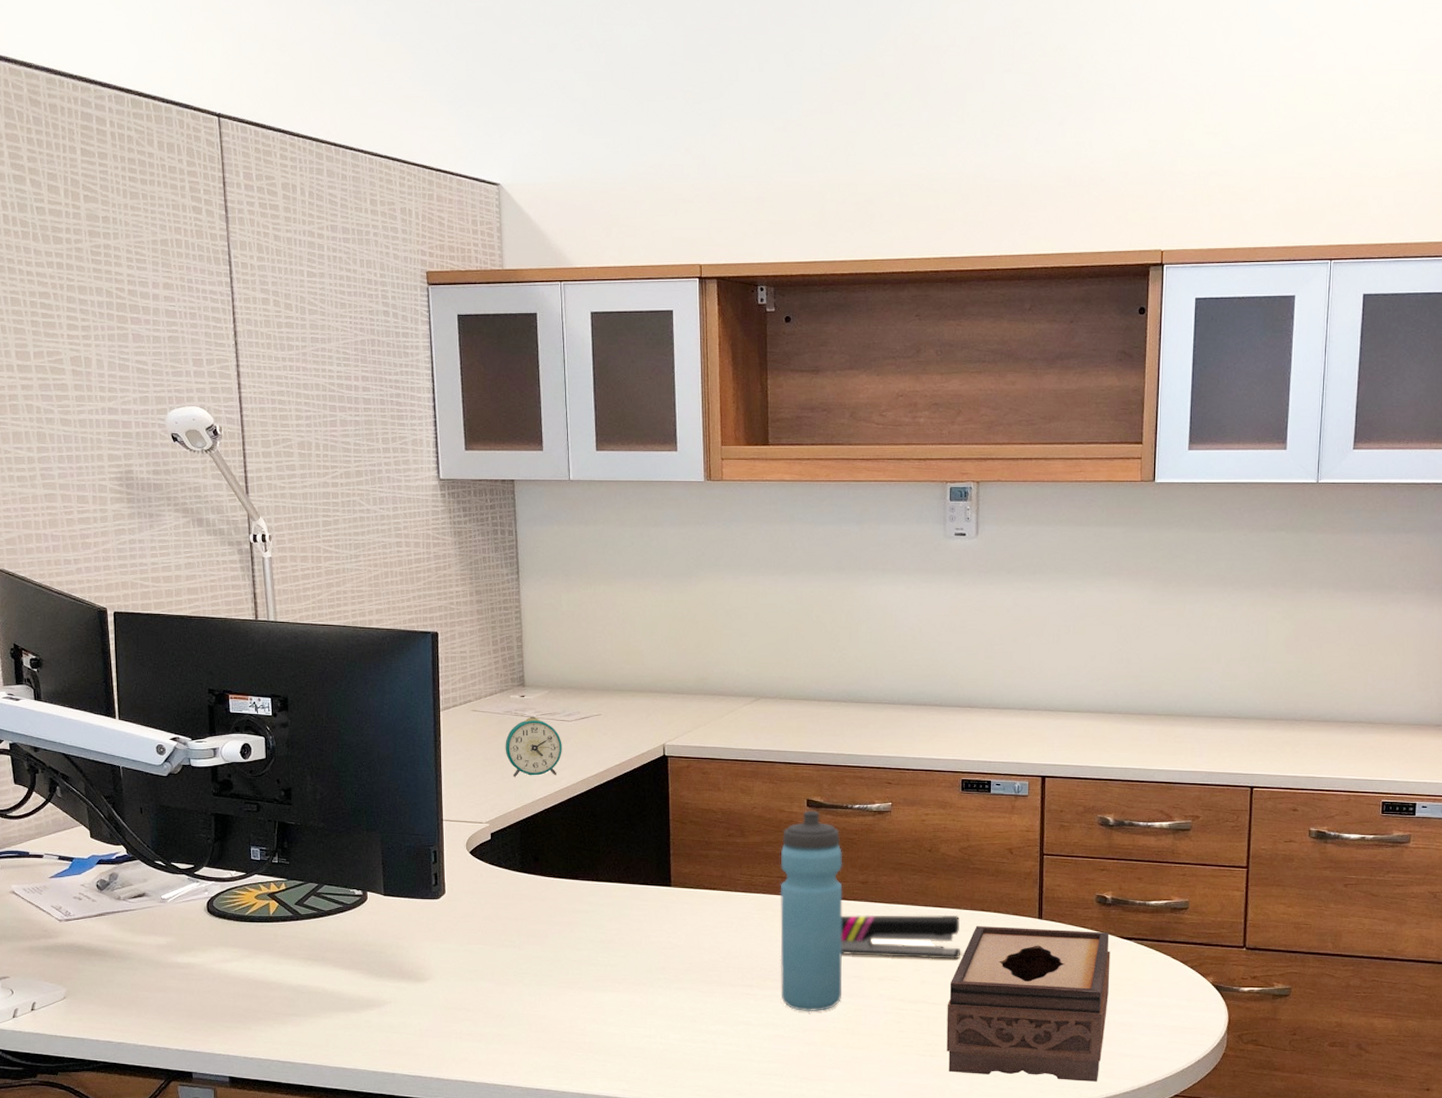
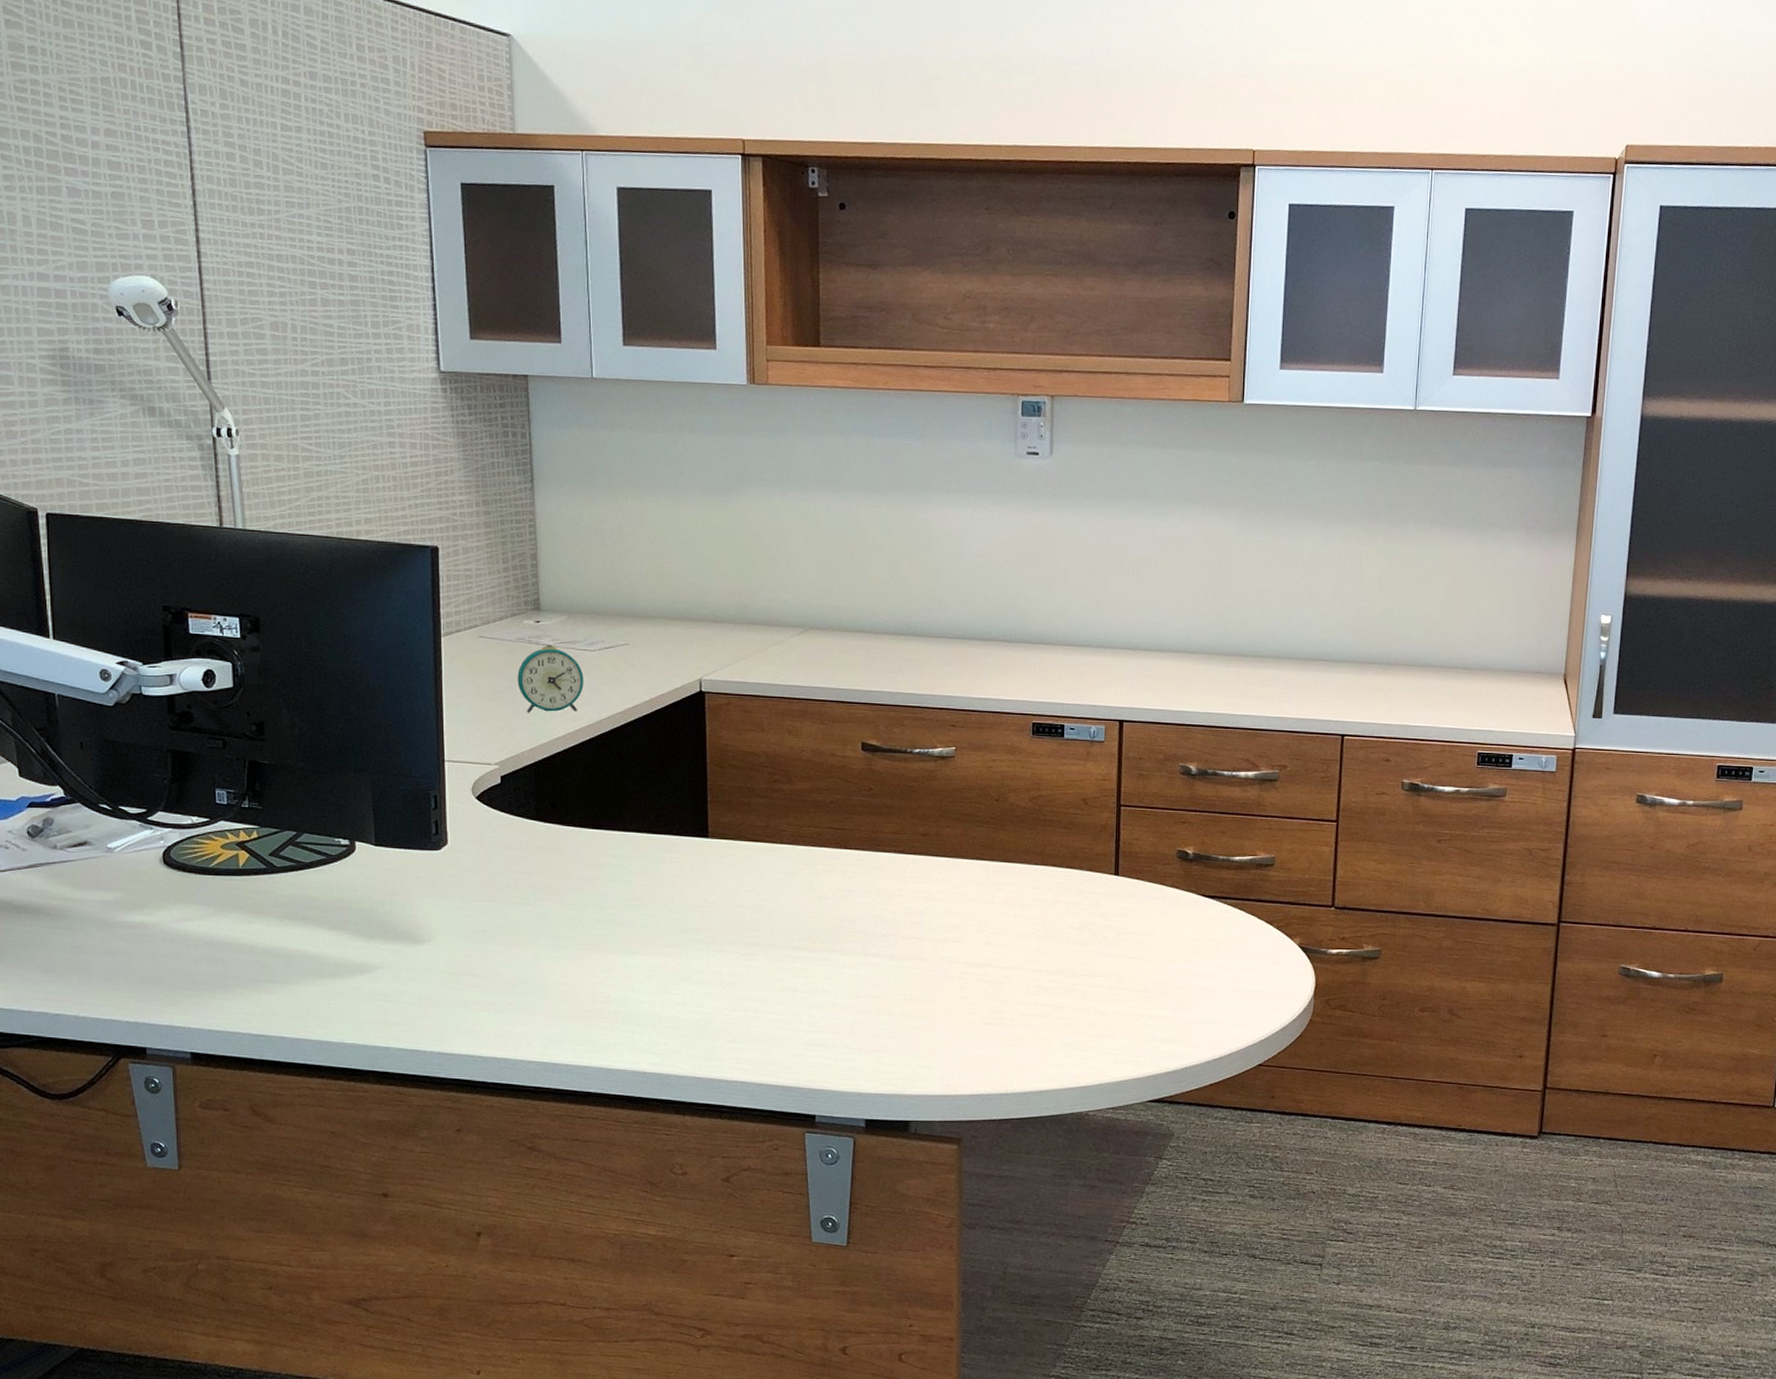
water bottle: present [780,810,843,1012] -> none [831,754,901,977]
stapler: present [841,914,961,959] -> none [898,870,1031,919]
tissue box: present [946,926,1110,1082] -> none [1014,883,1191,1051]

